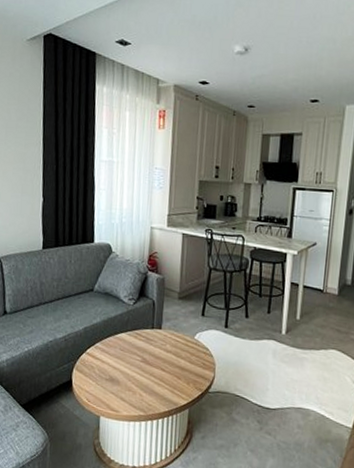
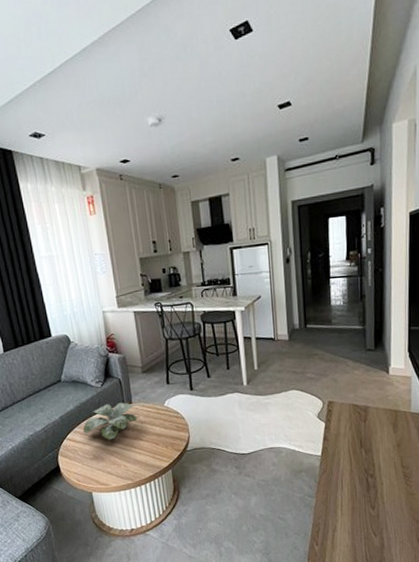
plant: none [104,324,165,364] -> present [83,402,138,440]

